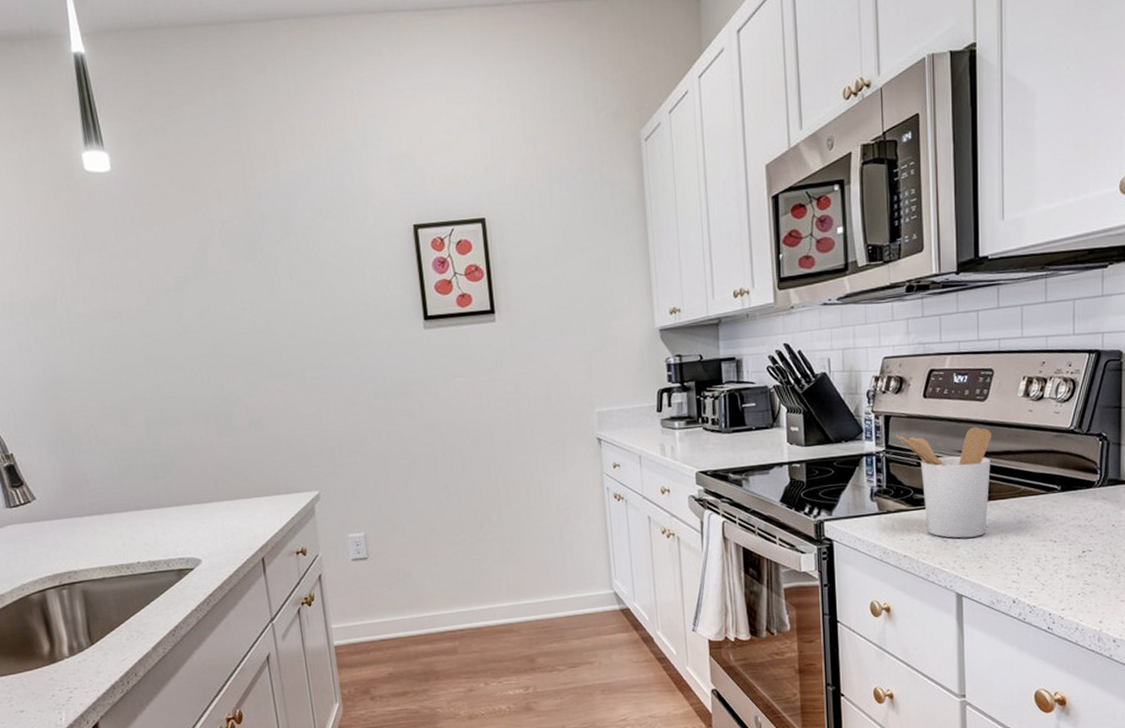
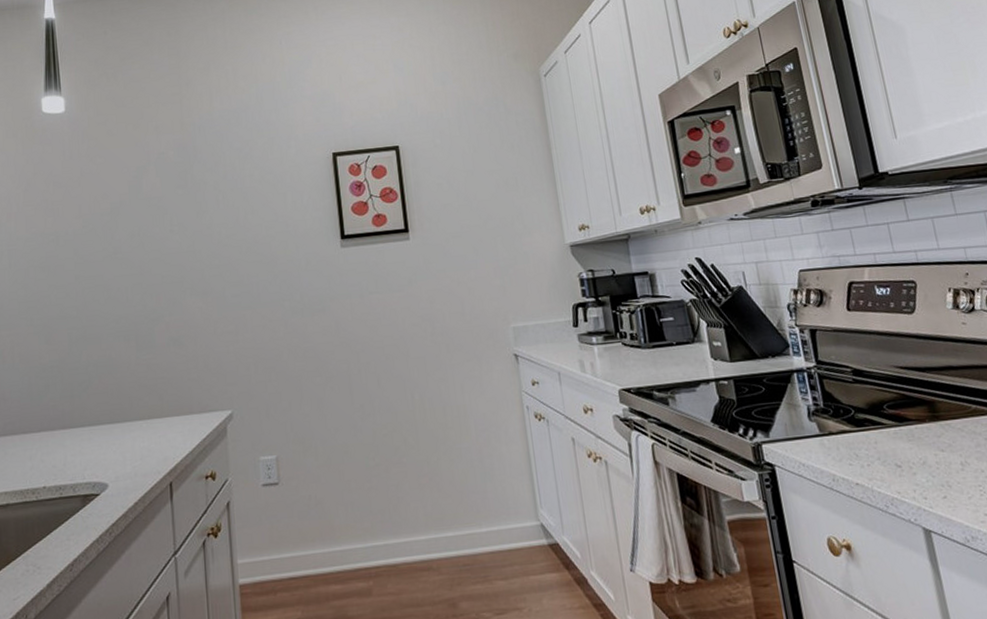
utensil holder: present [896,426,992,538] -> none [825,340,943,464]

